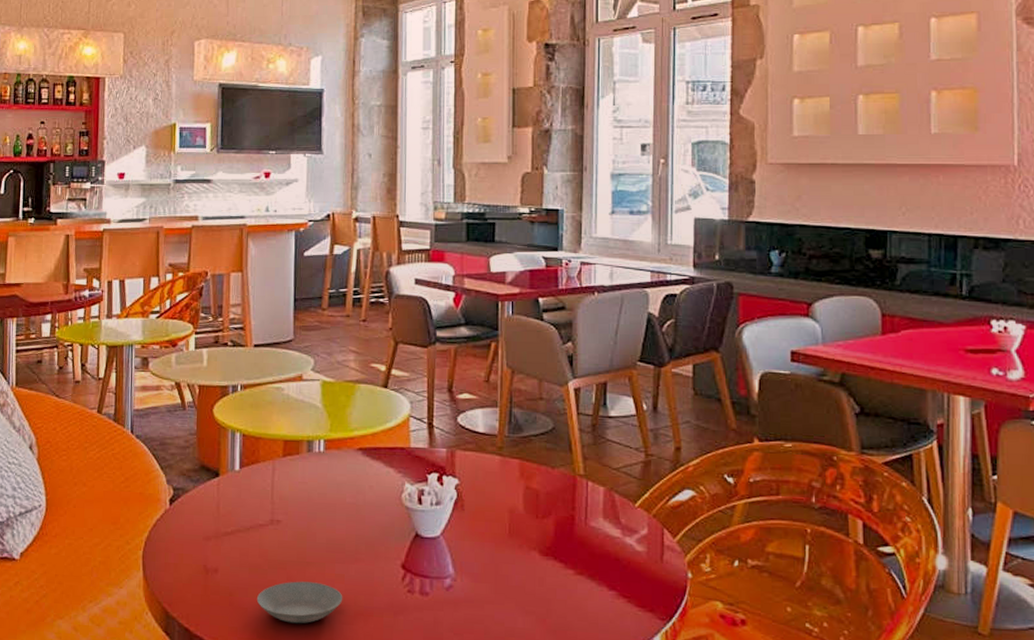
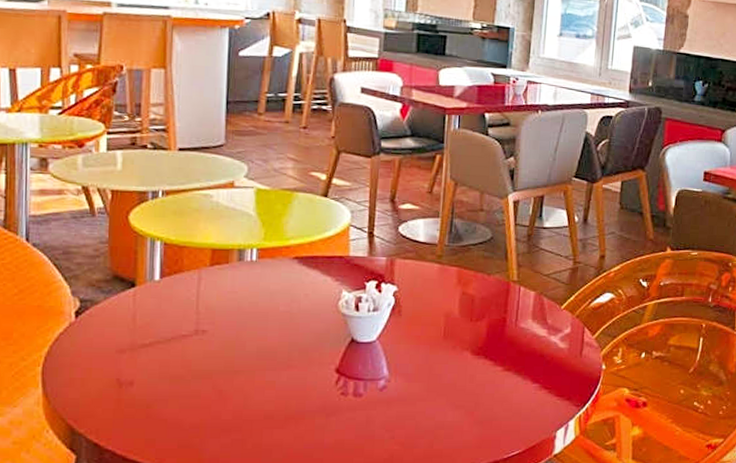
saucer: present [256,581,343,624] -> none [177,390,274,431]

